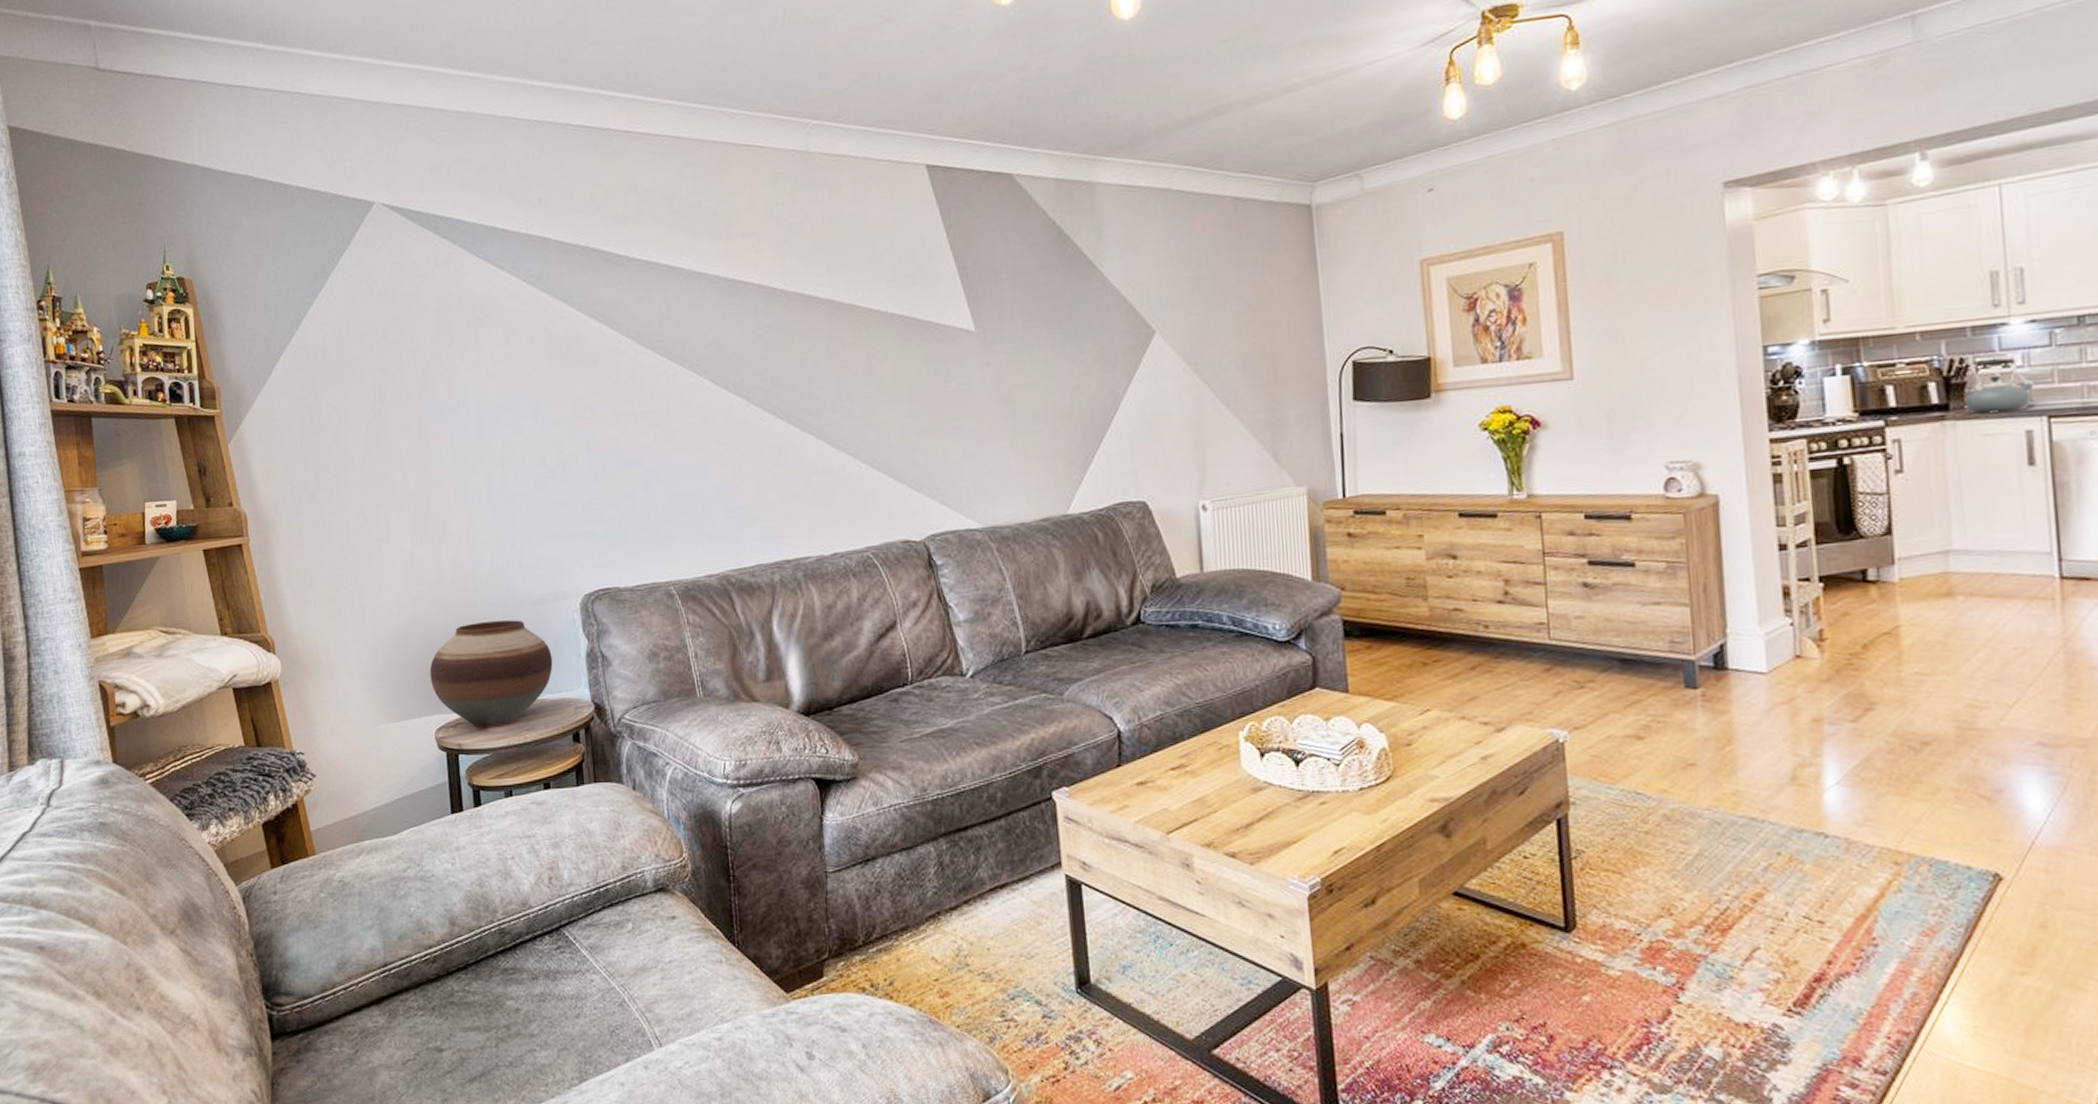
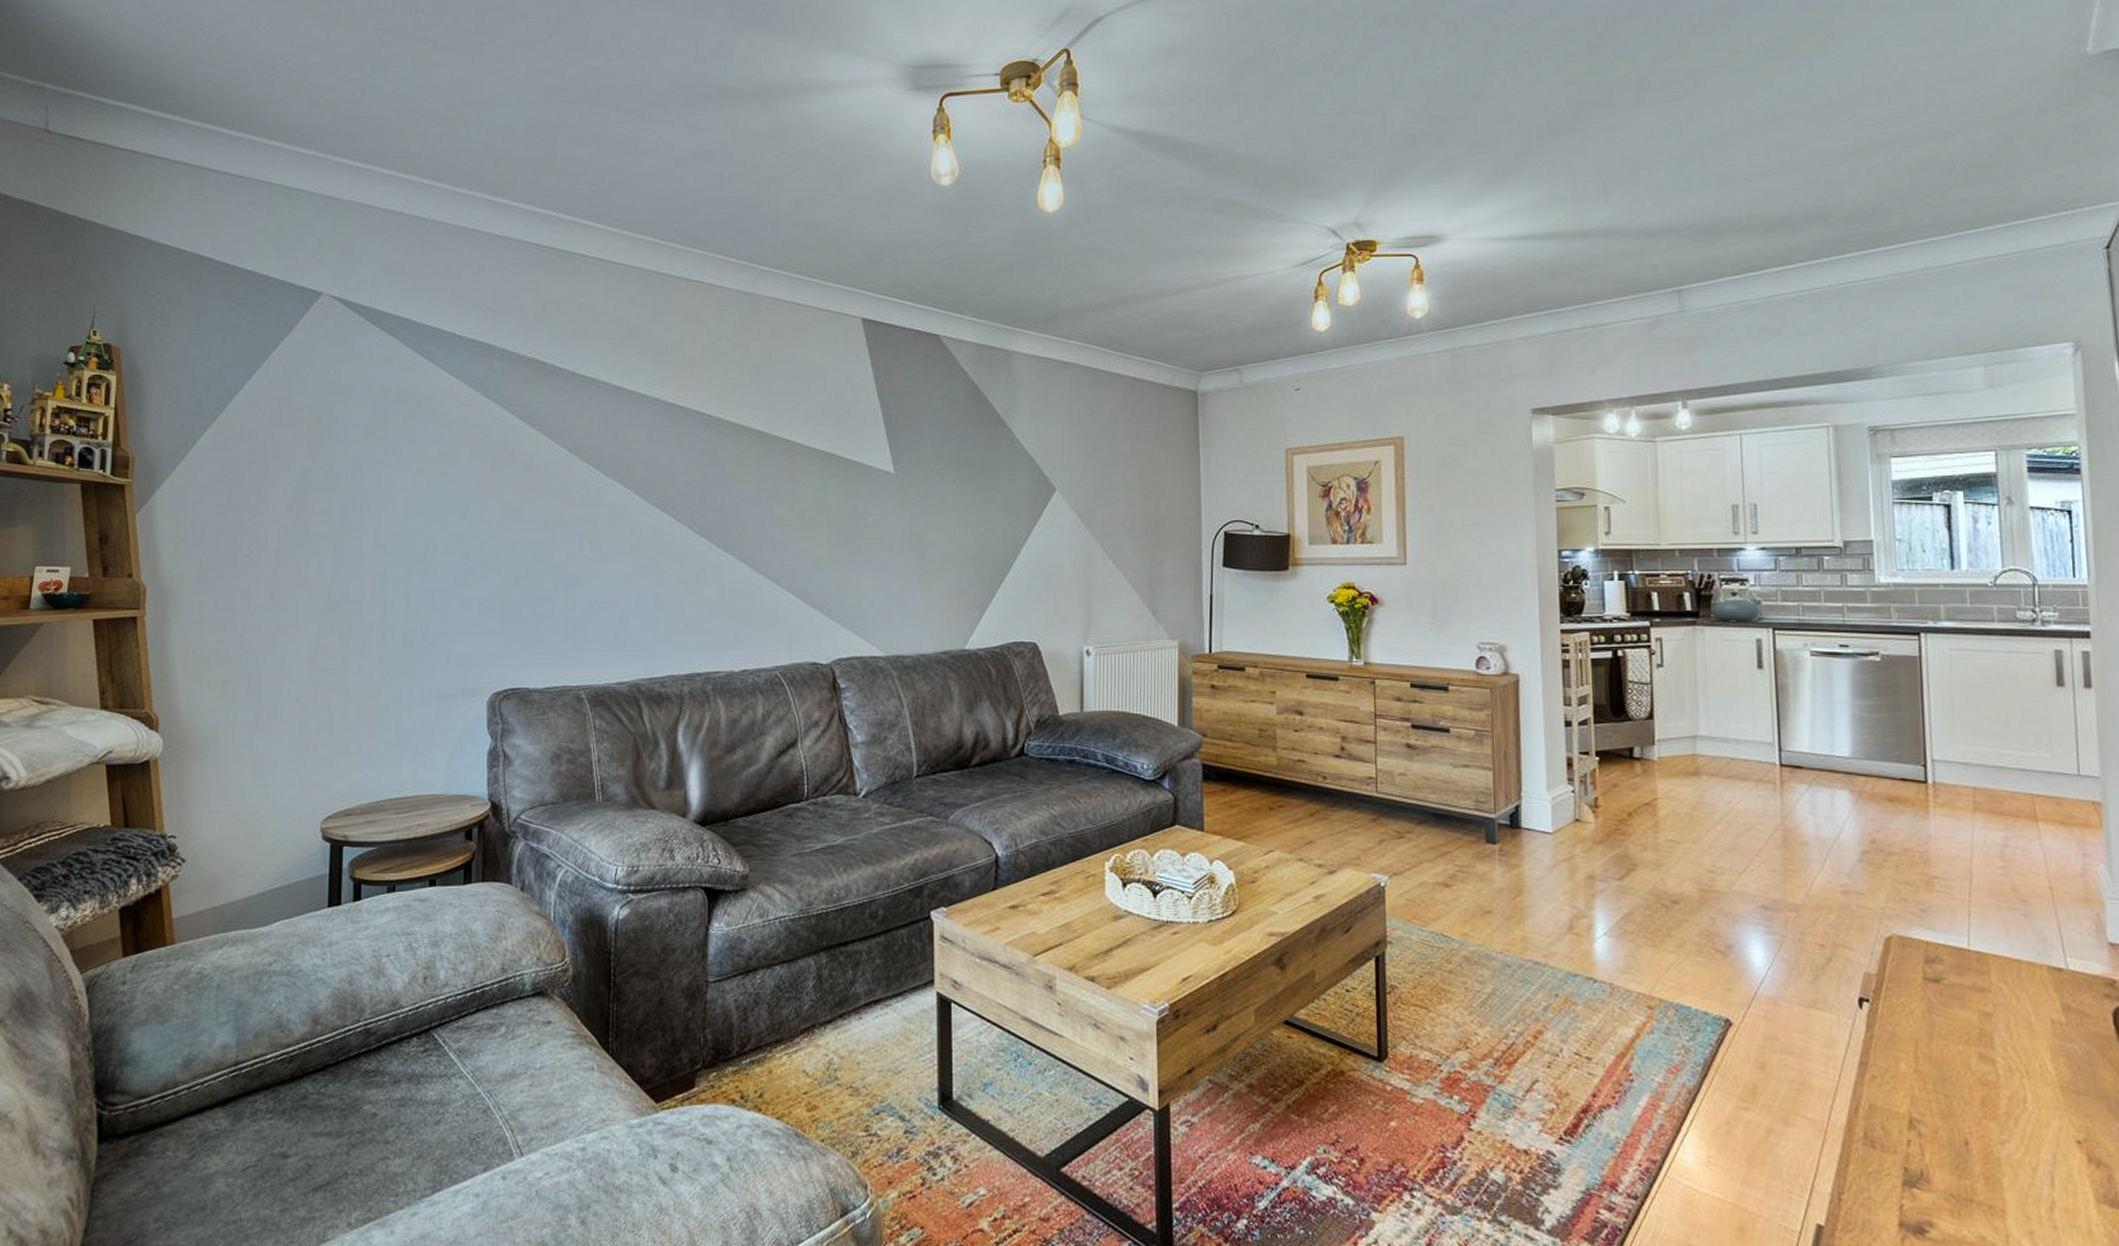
vase: present [429,620,553,728] -> none [323,712,453,820]

